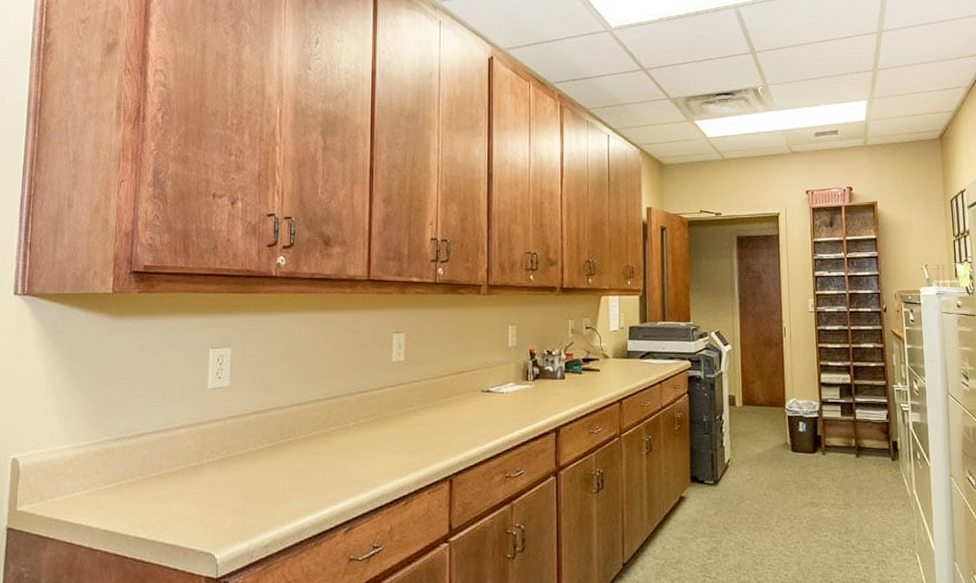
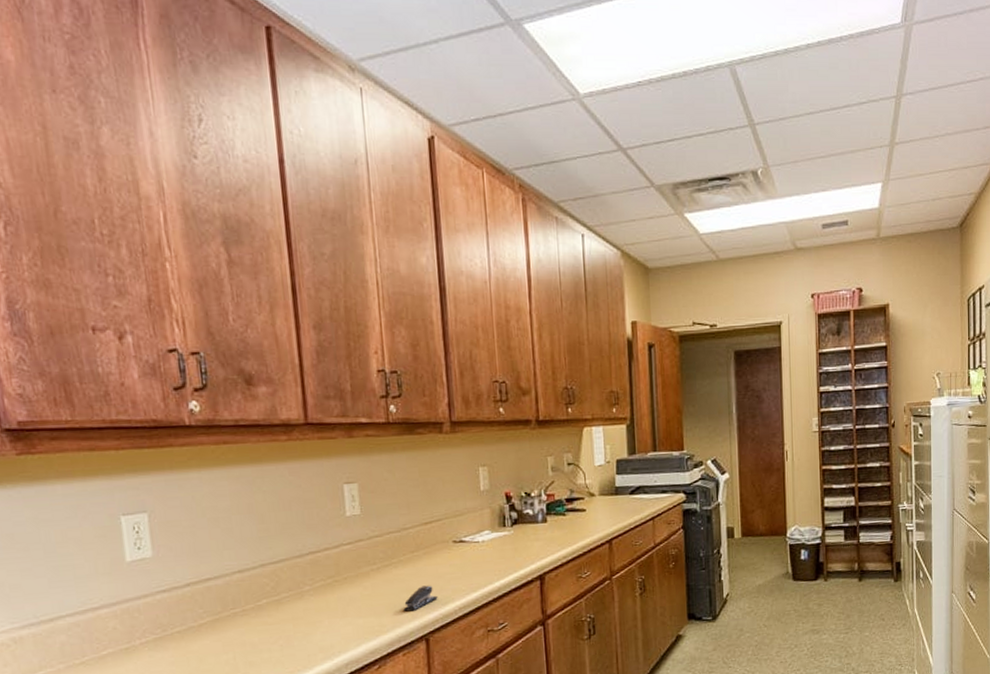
stapler: none [433,429,464,453] -> present [403,585,438,612]

